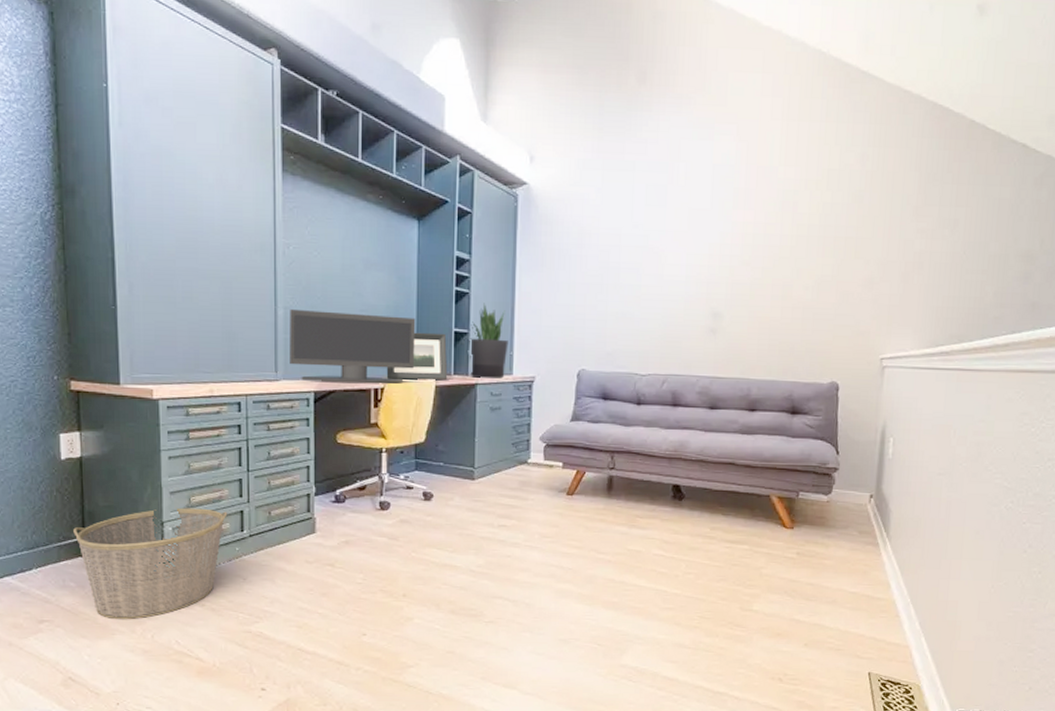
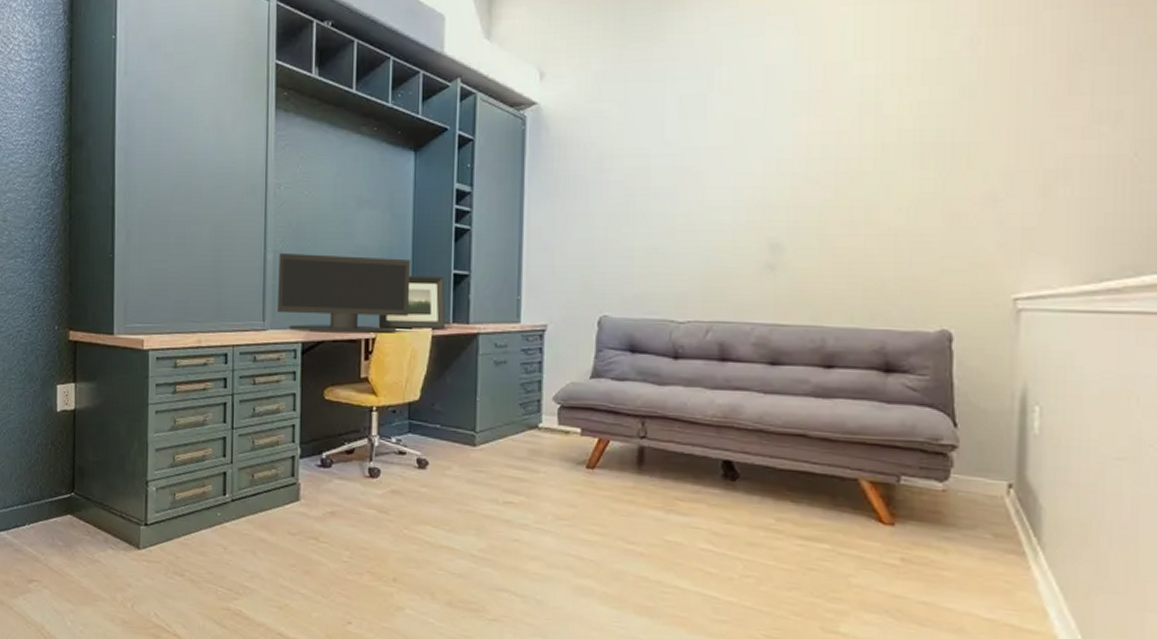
basket: present [73,507,228,619] -> none [64,466,211,585]
planter: present [469,303,509,379] -> none [470,240,516,327]

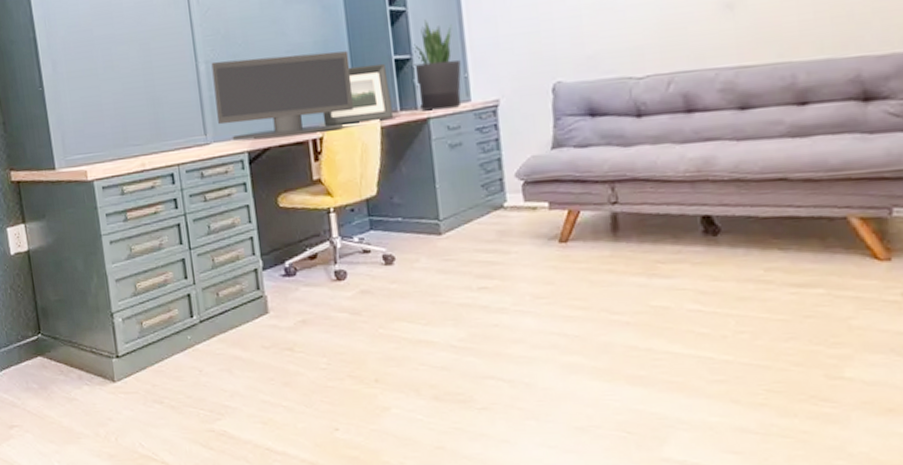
planter: none [470,240,516,327] -> present [412,19,462,111]

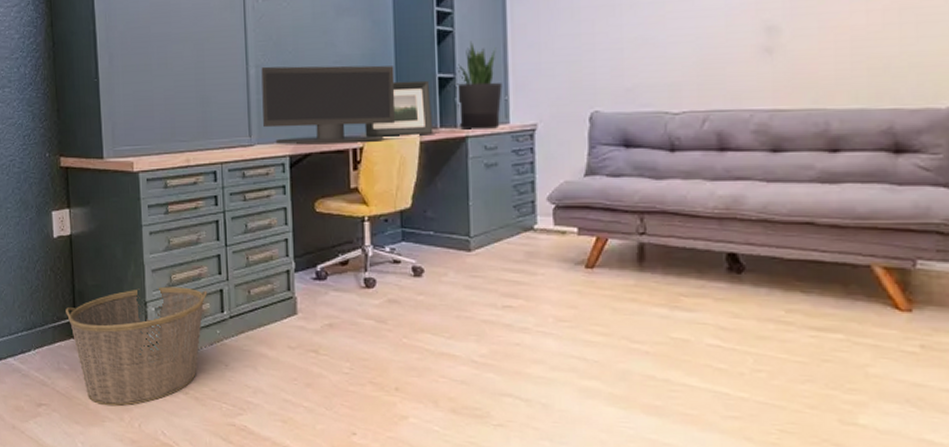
basket: none [30,294,175,421] -> present [66,286,208,406]

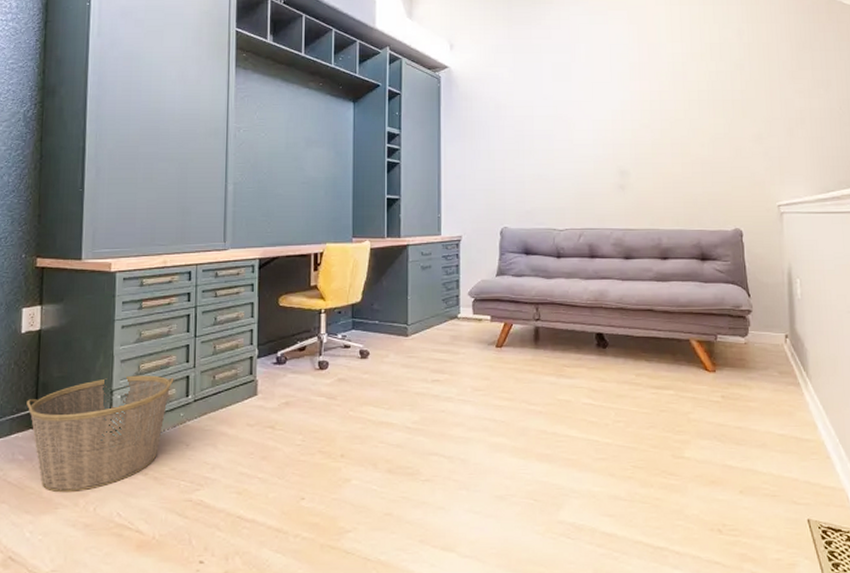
monitor: present [261,65,396,145] -> none [237,184,352,250]
picture frame: present [364,80,434,137] -> none [325,200,382,244]
planter: present [455,41,502,130] -> none [400,171,436,239]

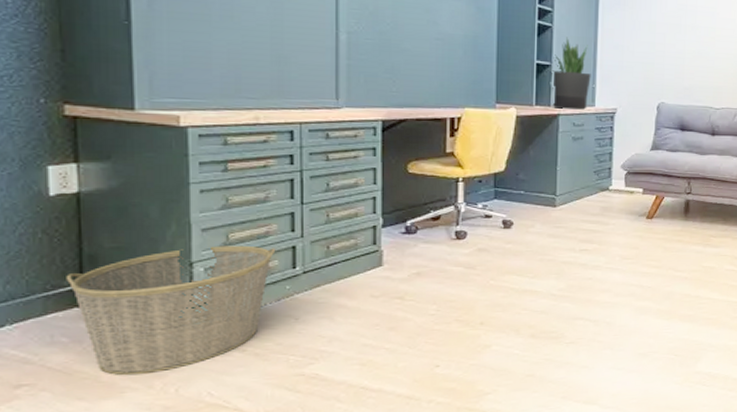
planter: none [400,171,436,239] -> present [551,37,591,110]

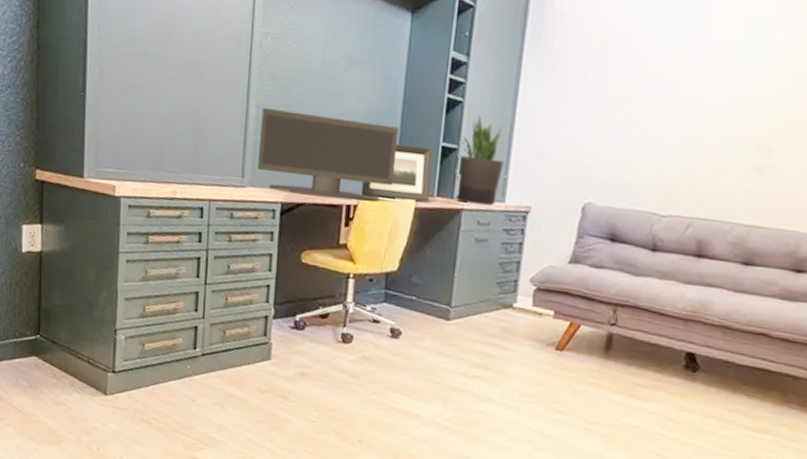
basket: present [66,245,276,375] -> none [29,315,182,428]
monitor: none [354,33,496,113] -> present [258,107,399,202]
picture frame: none [463,62,529,111] -> present [360,143,432,203]

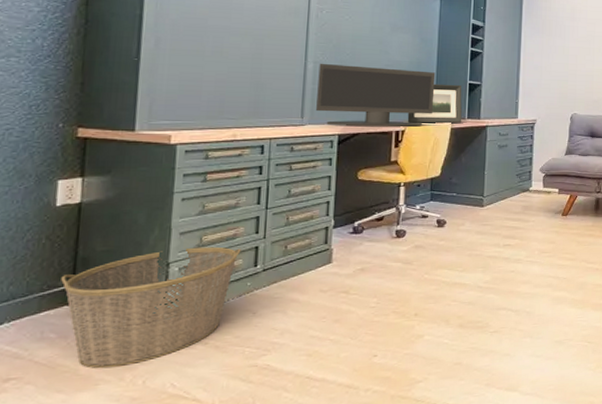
basket: none [29,315,182,428] -> present [61,246,242,368]
planter: present [456,114,504,206] -> none [481,60,515,122]

